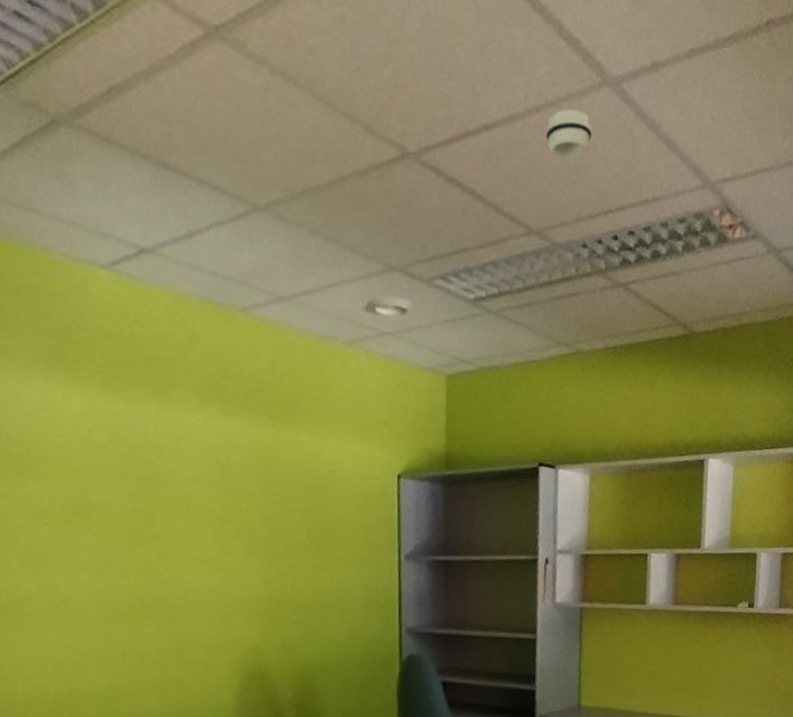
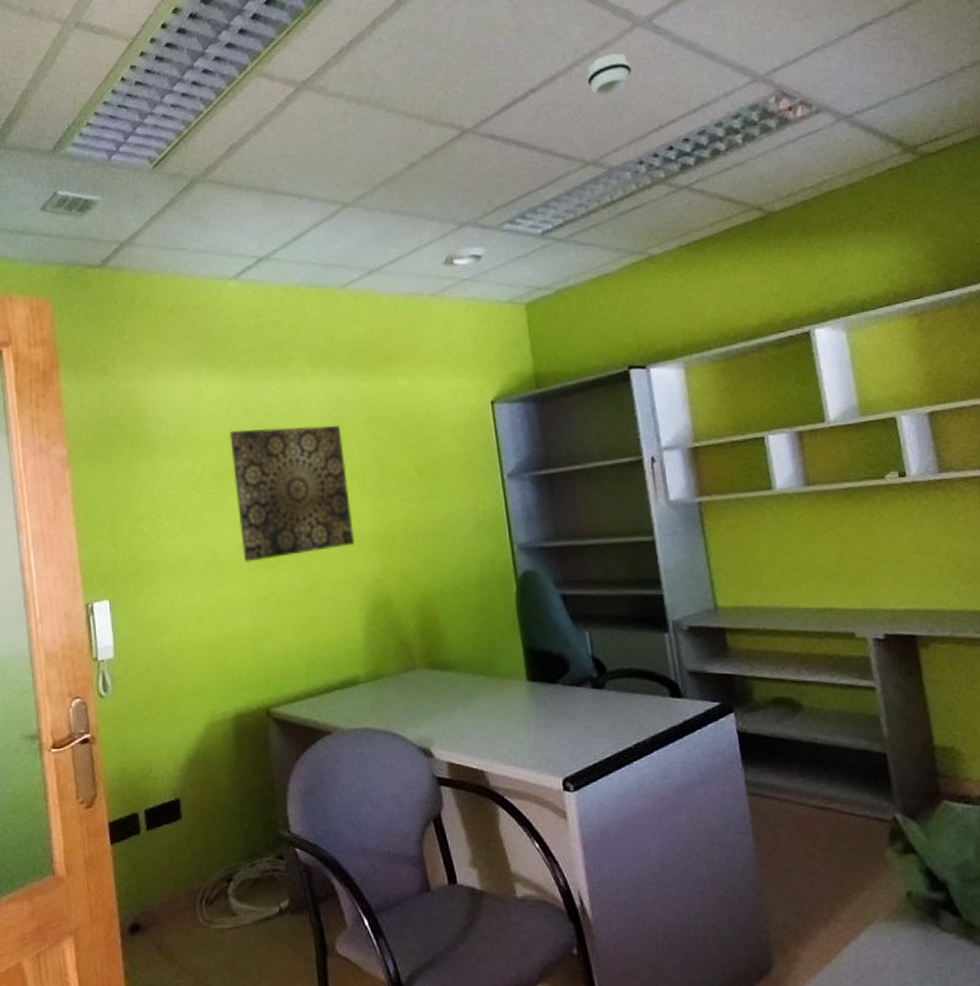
wall art: none [90,457,233,613] -> present [229,425,354,562]

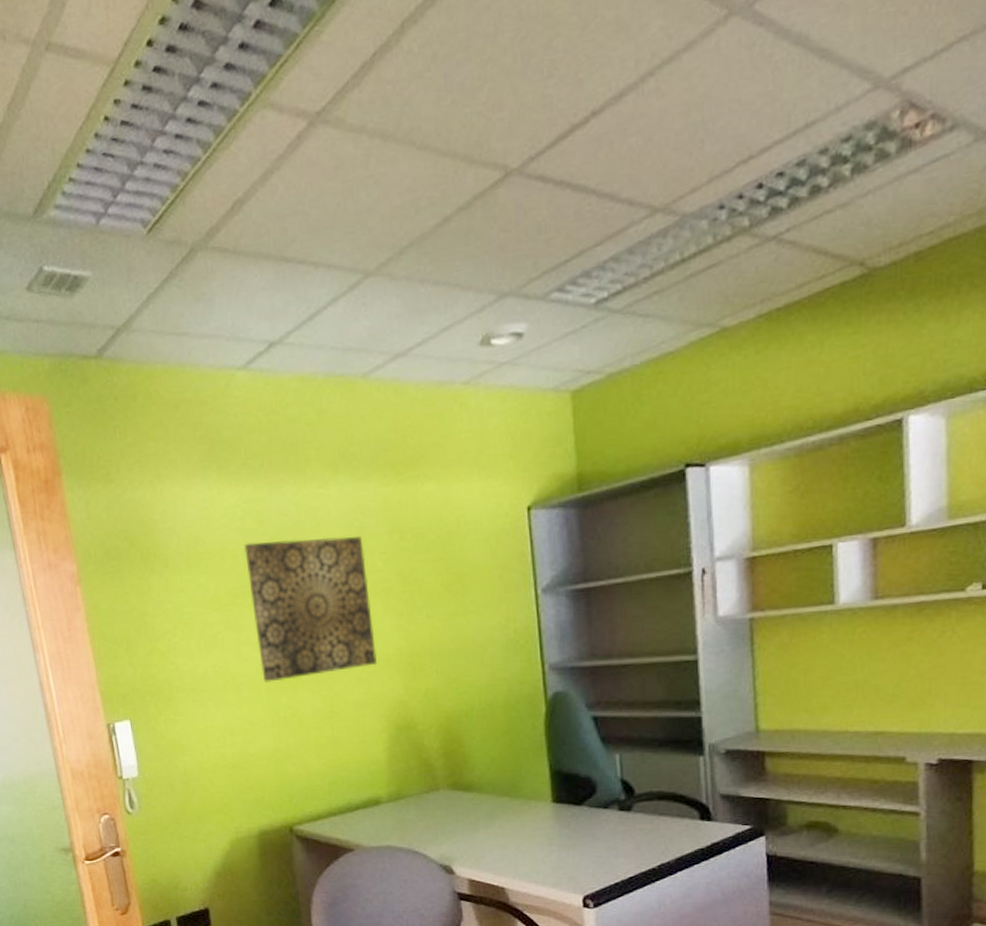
smoke detector: present [586,53,632,96] -> none [663,55,722,118]

